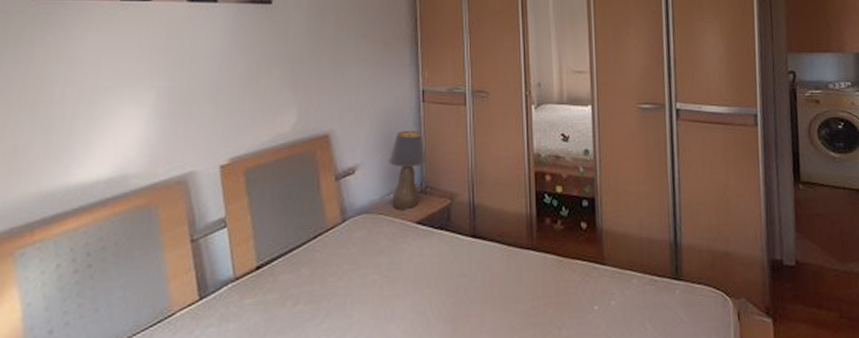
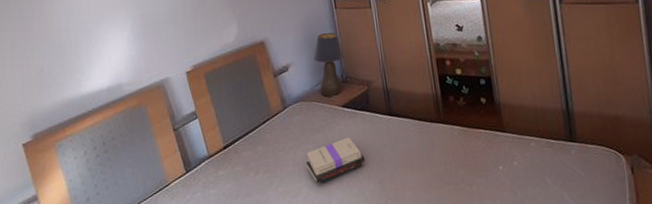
books: none [361,262,437,319] -> present [305,137,365,183]

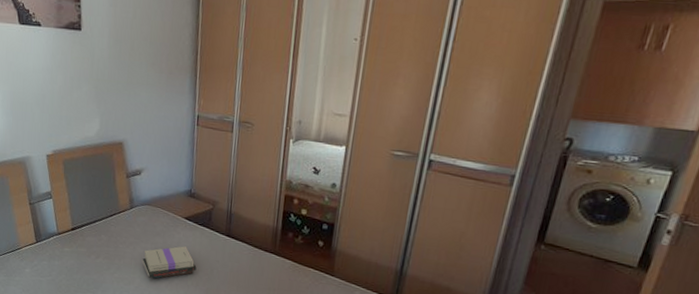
table lamp: present [313,33,345,98] -> none [166,147,197,208]

